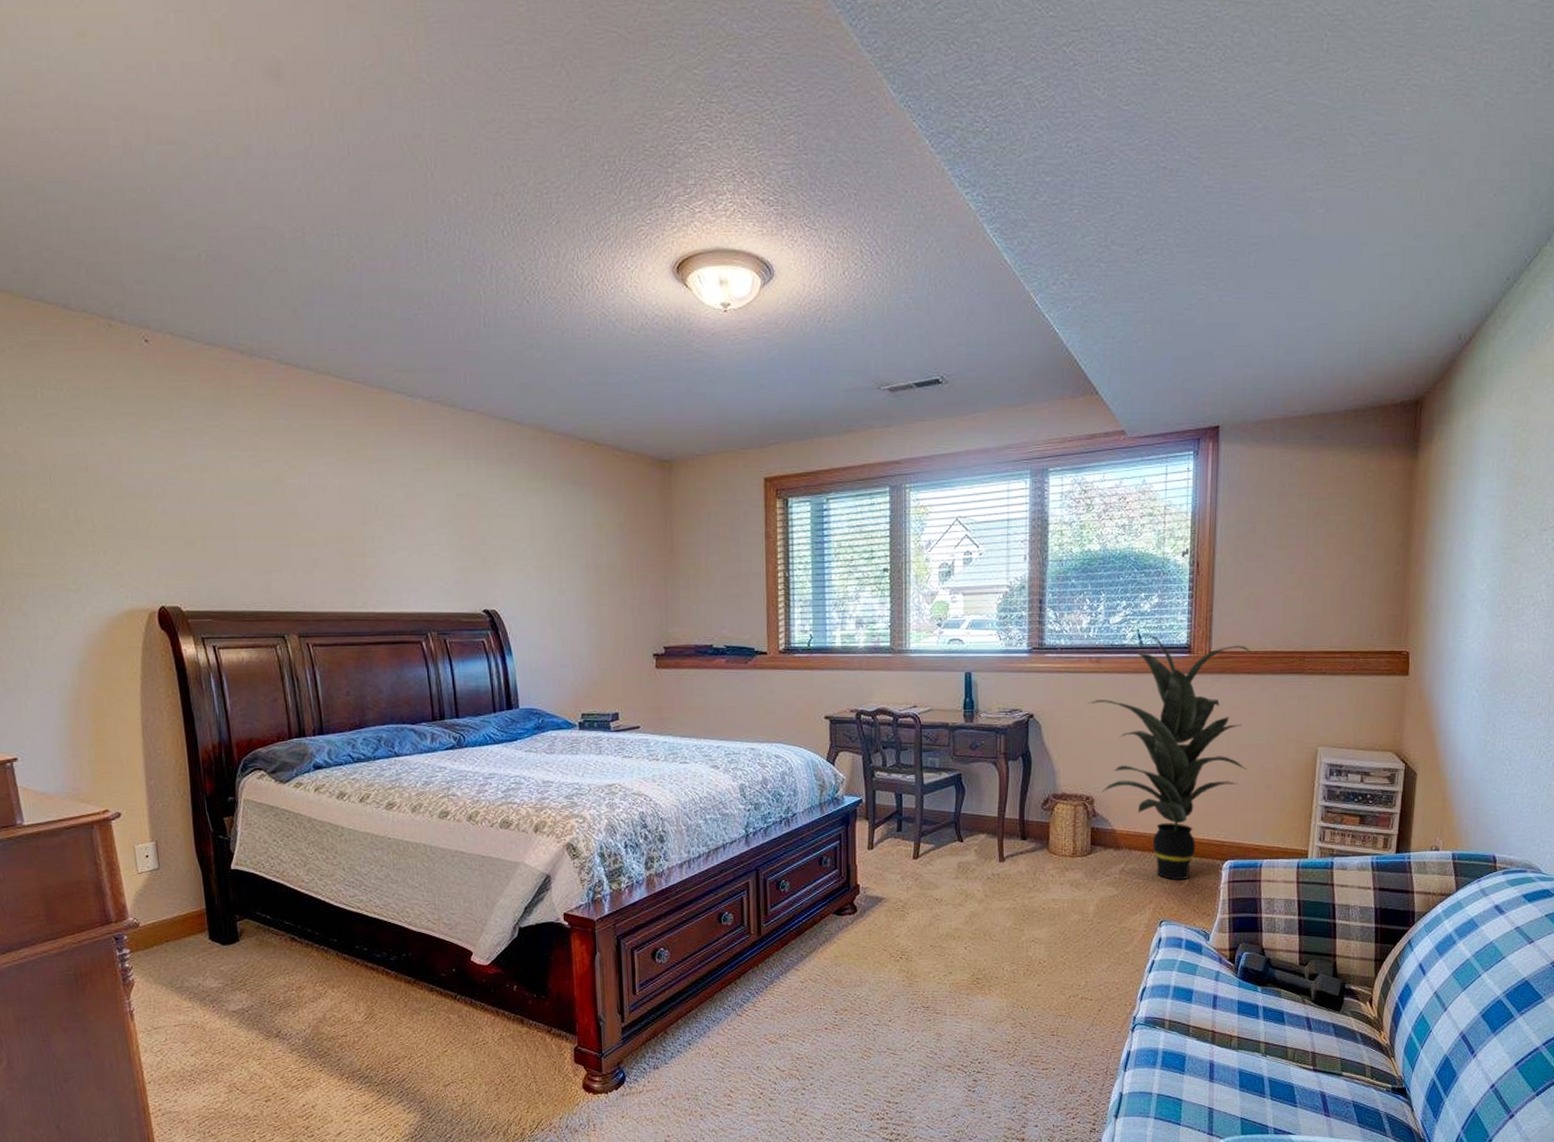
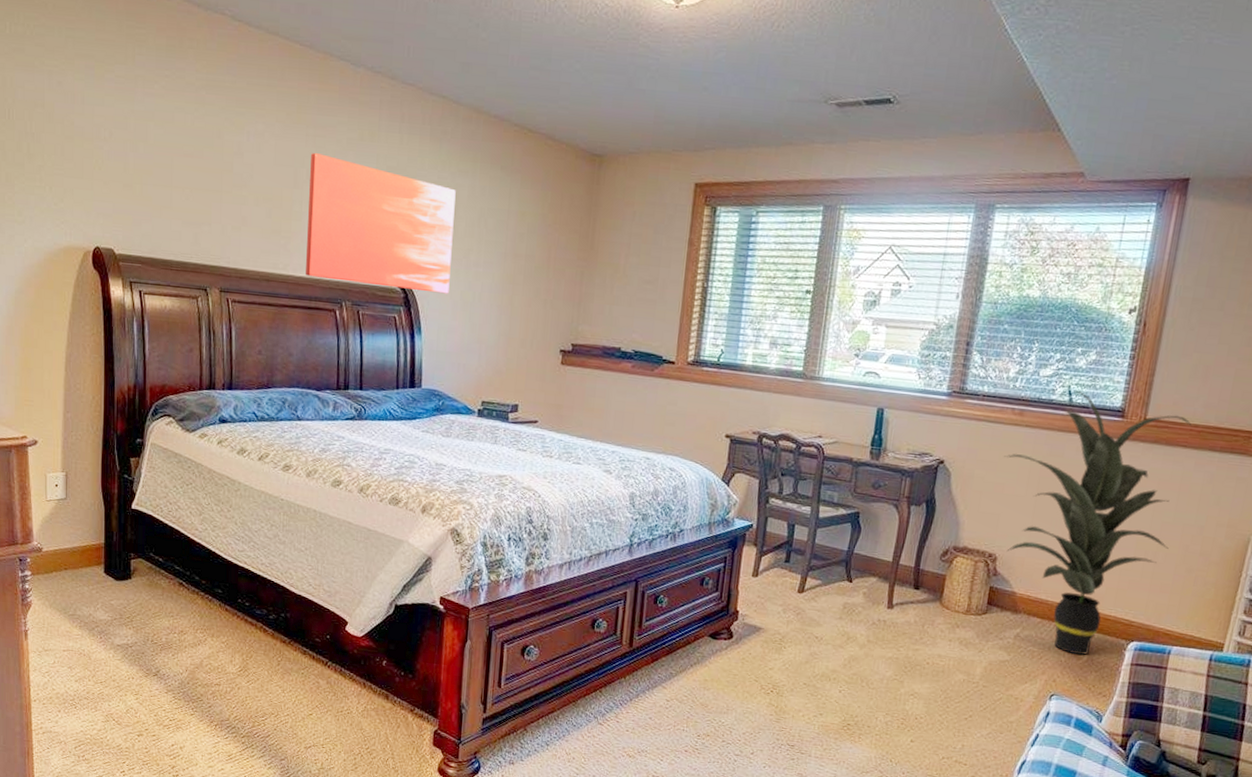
wall art: none [377,488,535,613] -> present [306,153,456,294]

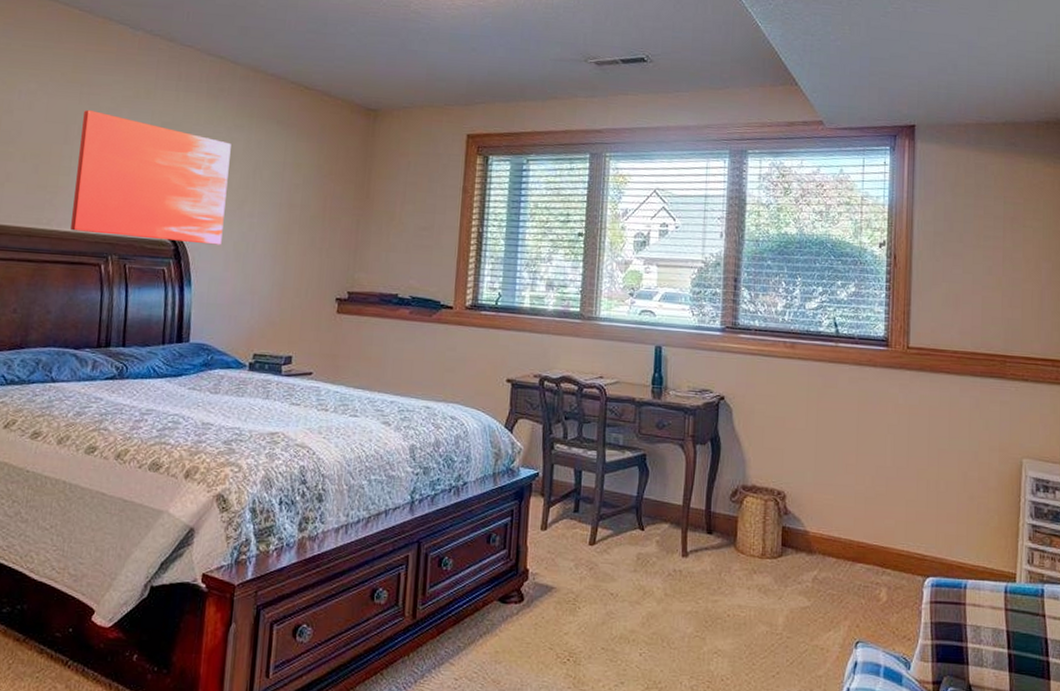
indoor plant: present [1004,391,1192,656] -> none [781,323,952,596]

